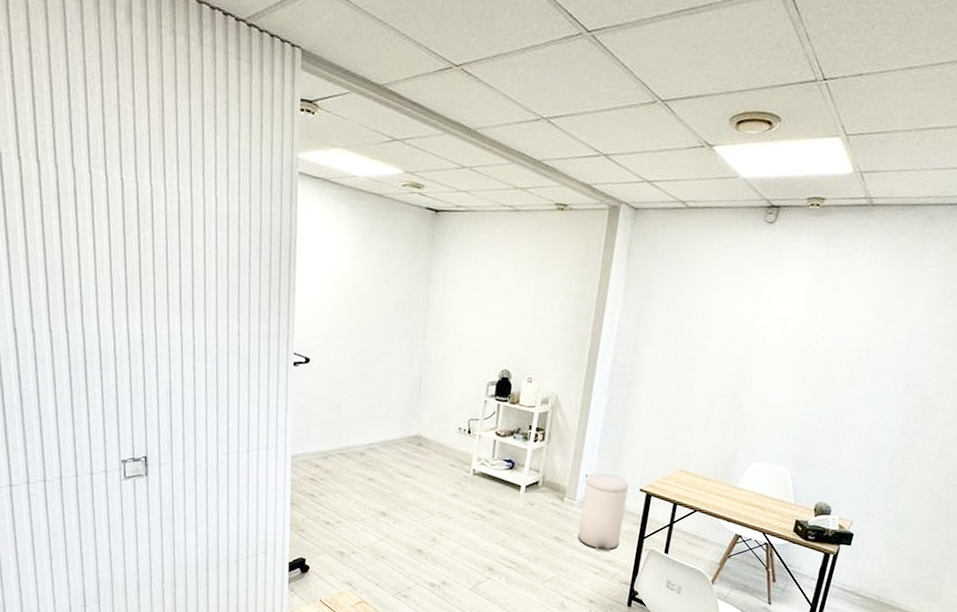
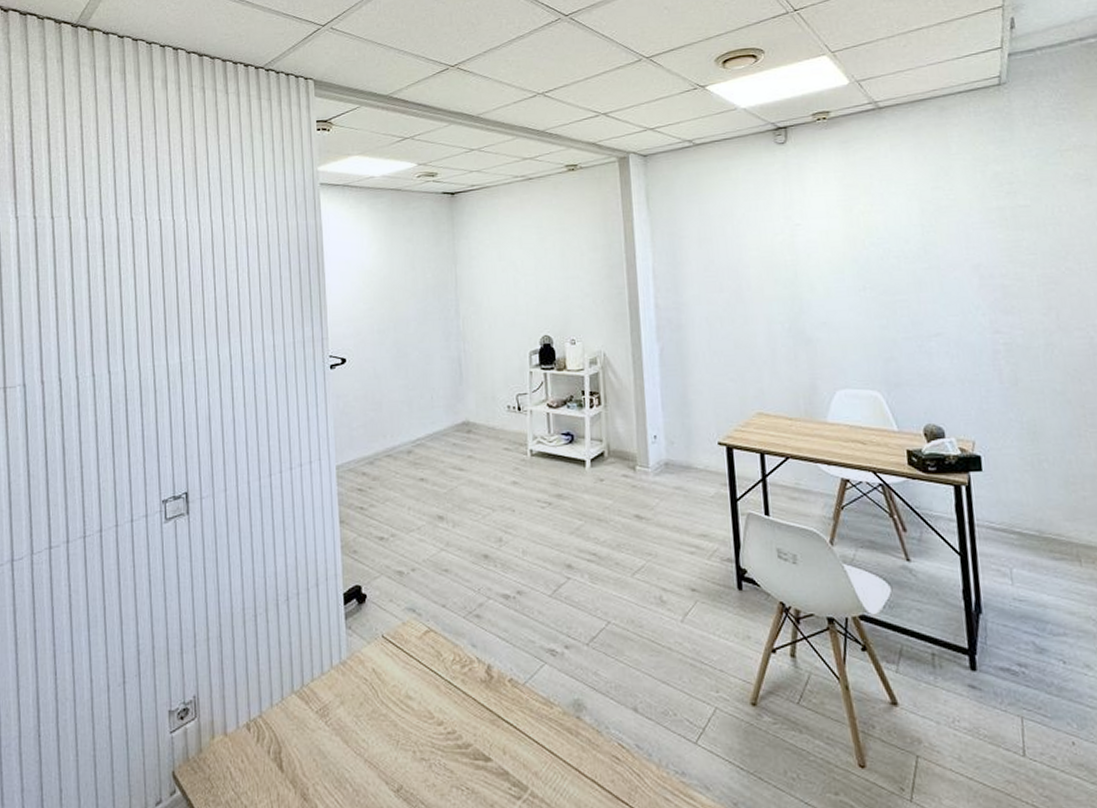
pedal bin: present [577,473,630,553] -> none [655,431,710,526]

